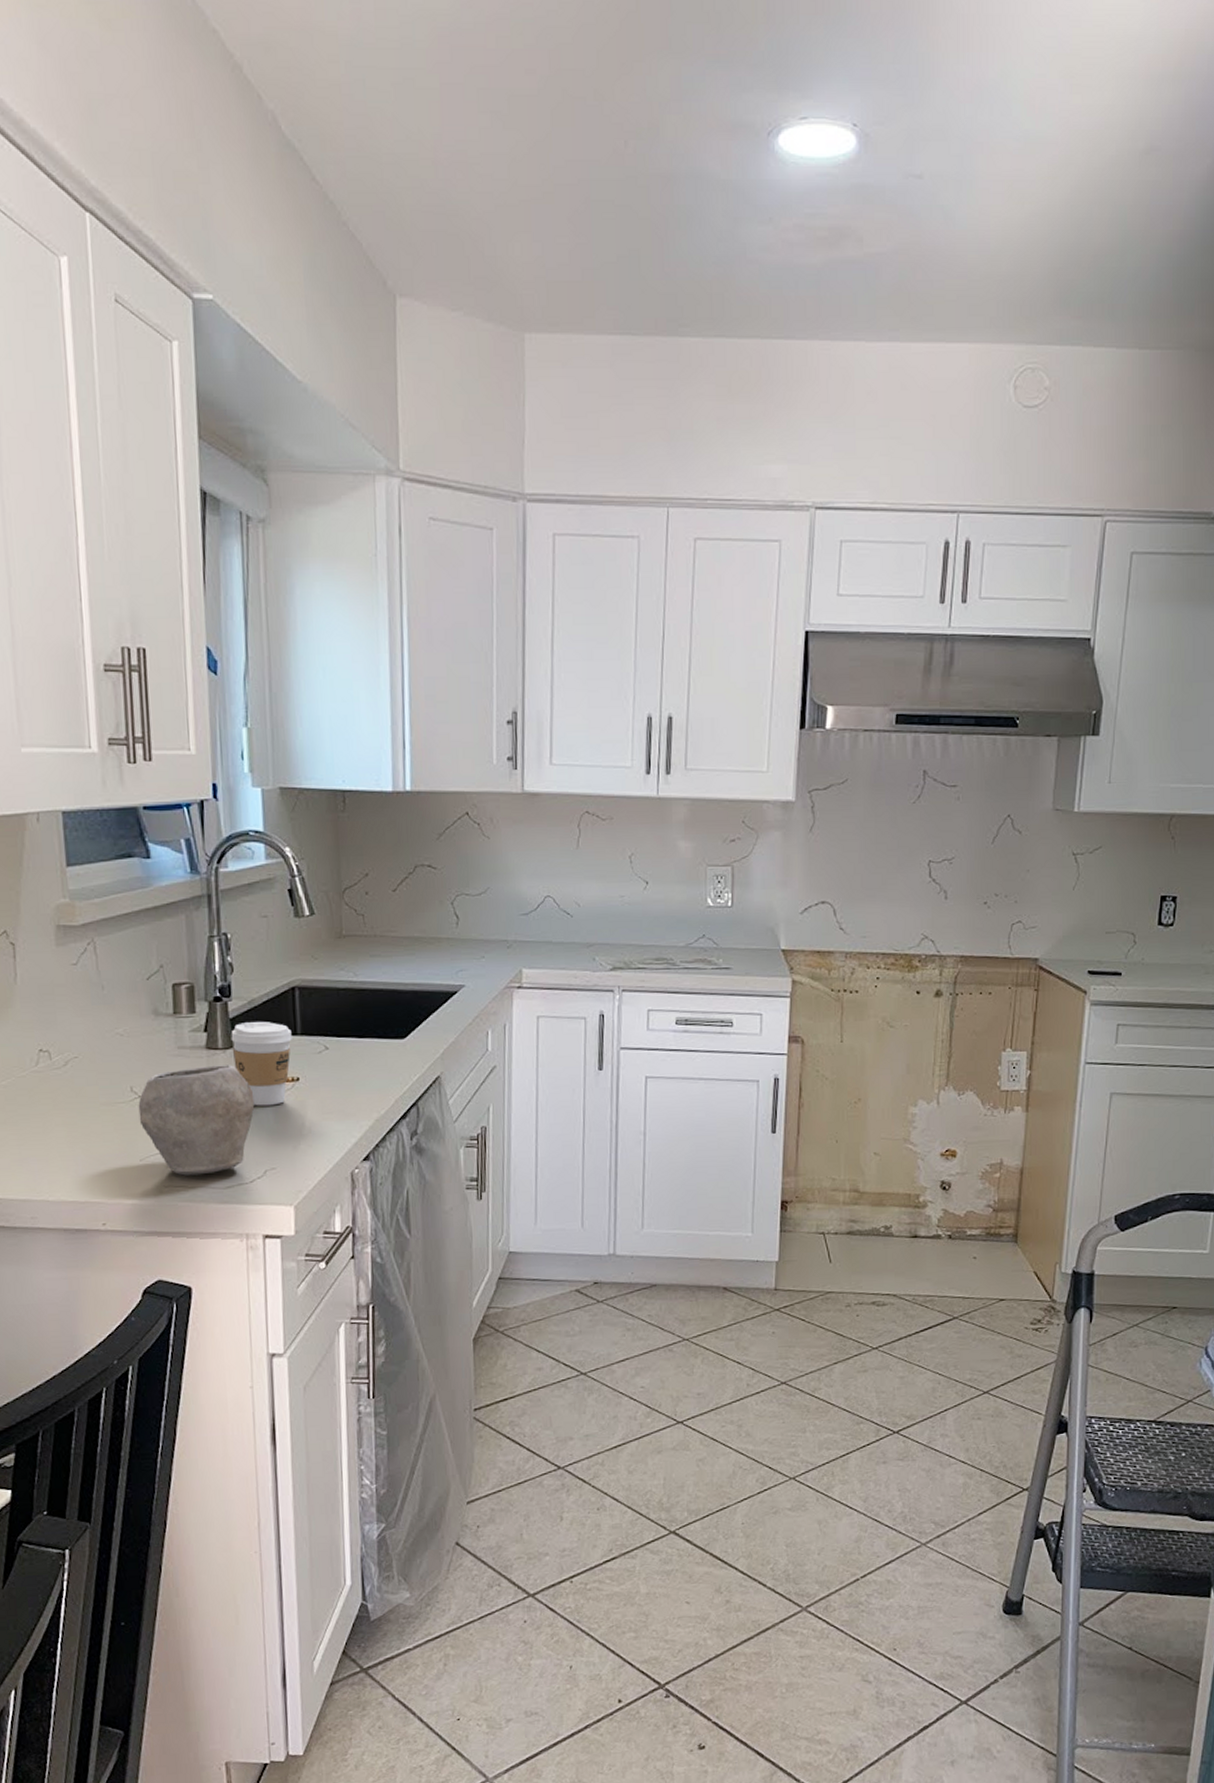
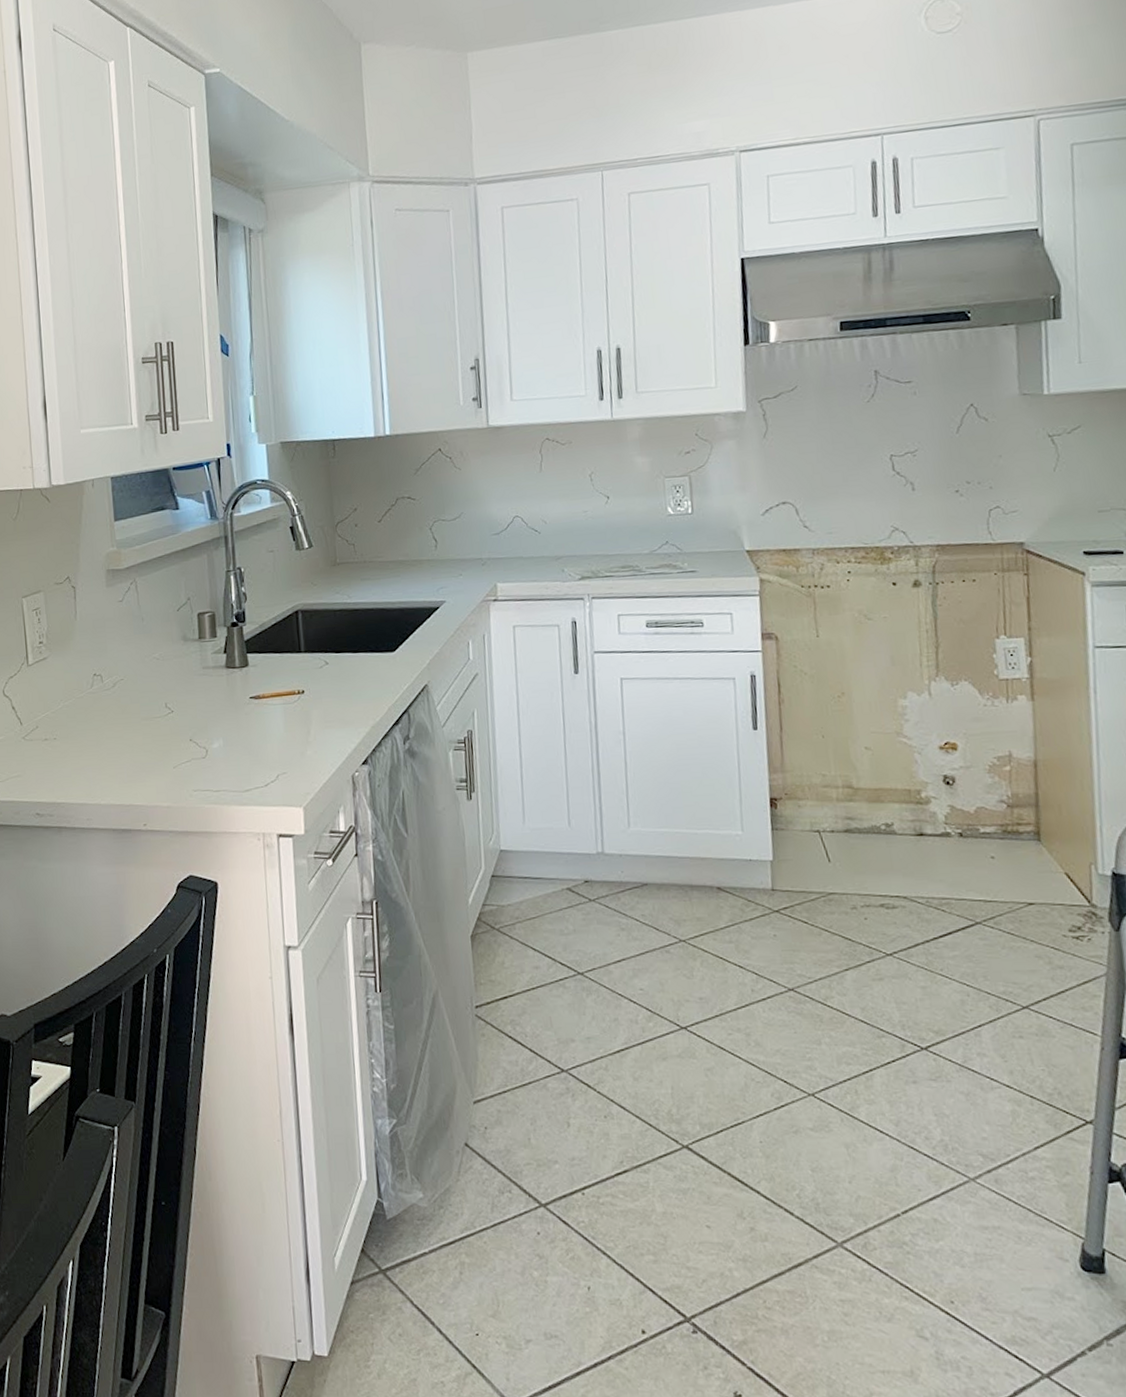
bowl: present [138,1065,255,1176] -> none [171,681,267,781]
coffee cup: present [231,1022,292,1106] -> none [246,642,297,717]

